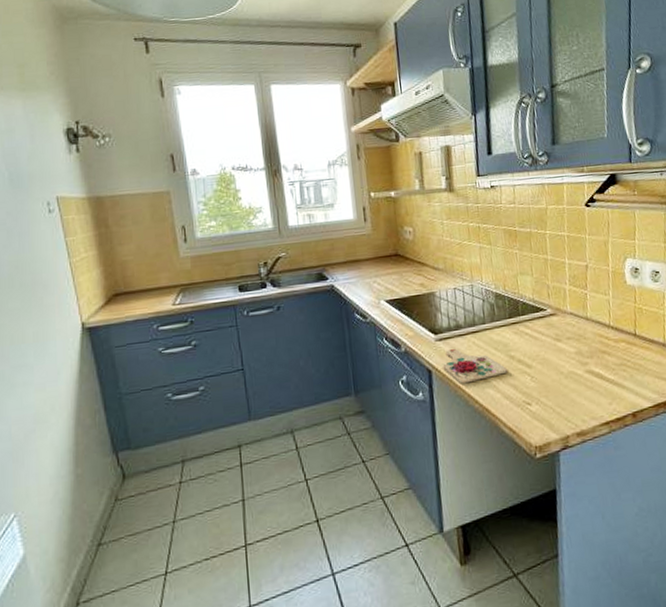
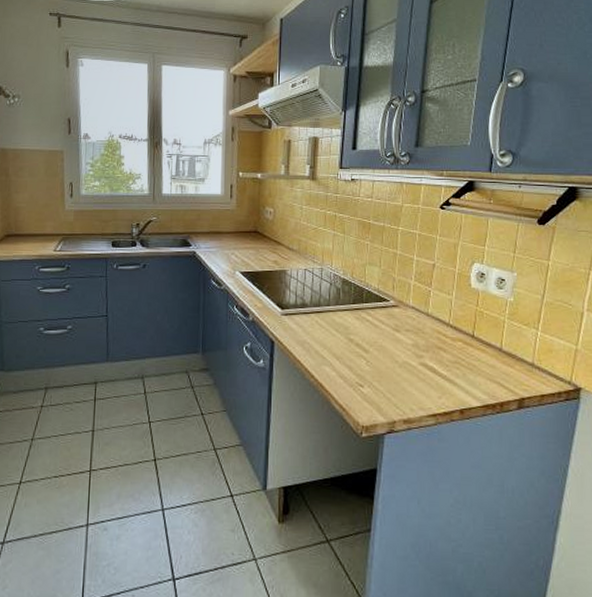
cutting board: present [442,349,508,384] -> none [285,325,346,358]

